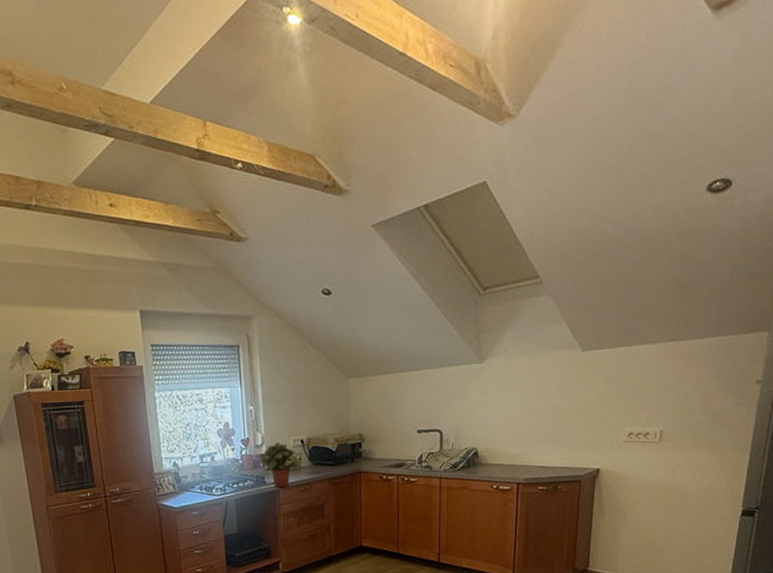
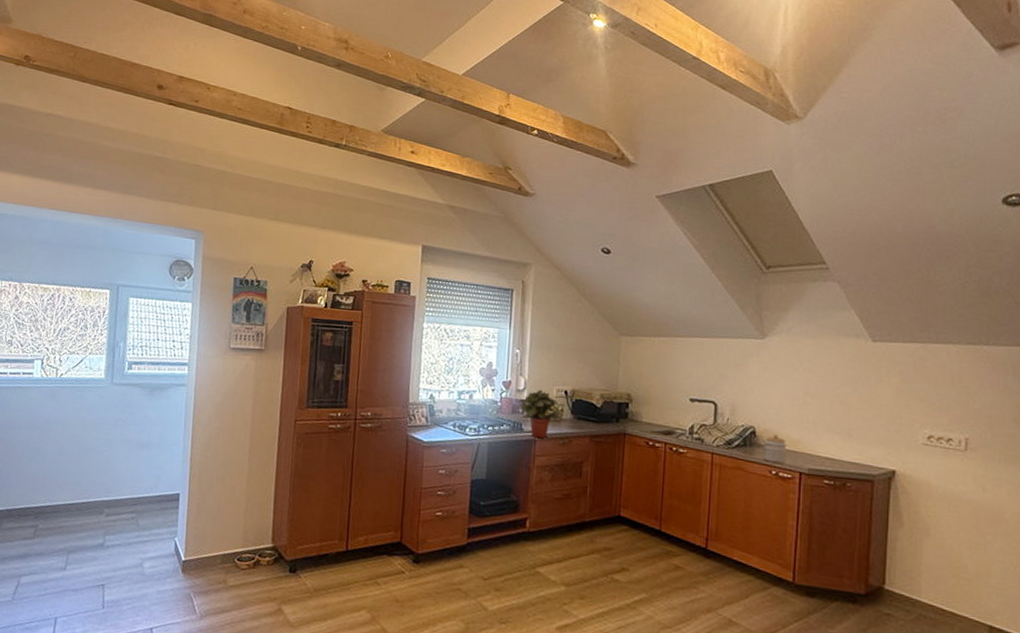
jar: none [484,452,506,478] -> present [762,435,788,463]

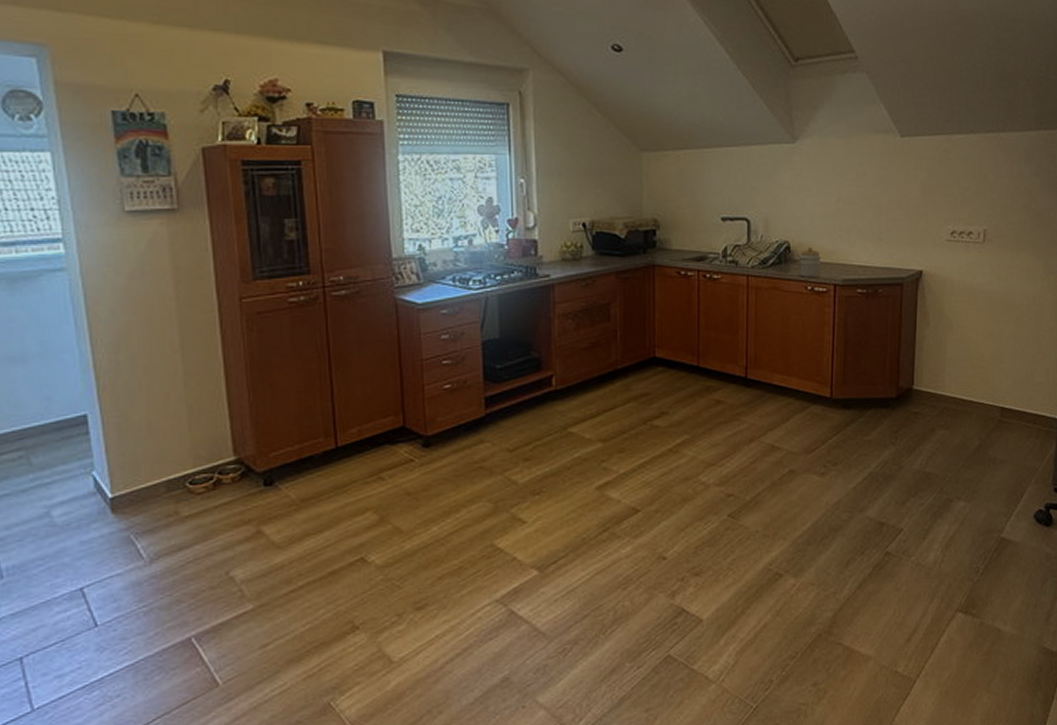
potted plant: present [519,389,565,439] -> none [529,224,585,283]

